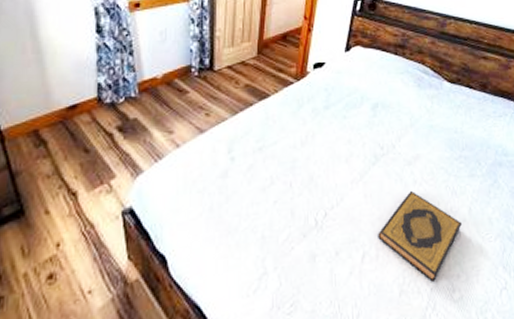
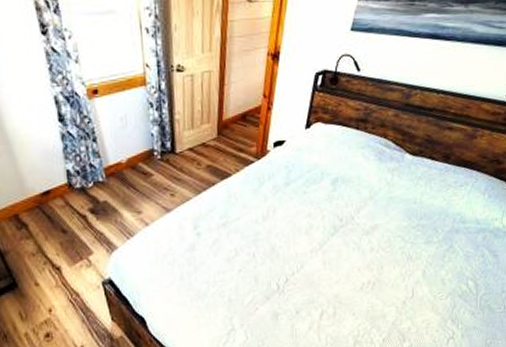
hardback book: present [378,190,462,283] -> none [335,257,415,335]

